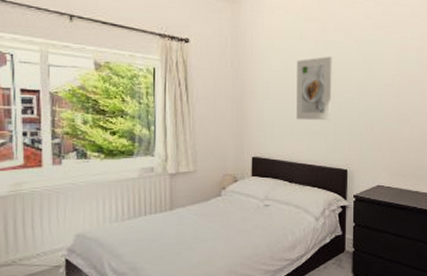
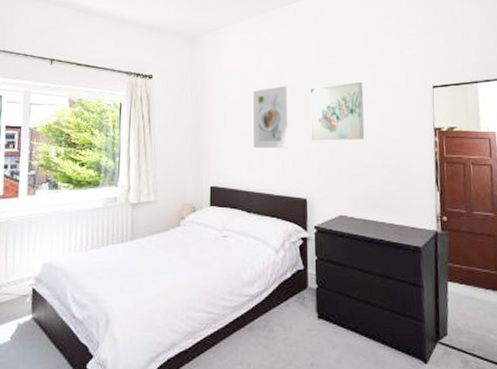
wall art: none [354,55,406,114] -> present [310,81,365,141]

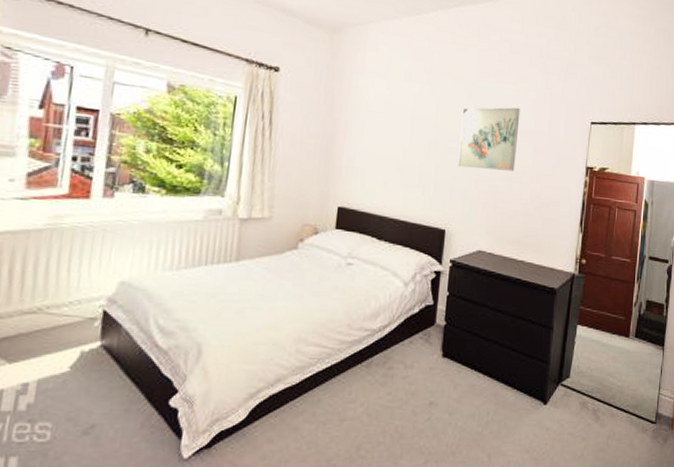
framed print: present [253,85,289,149] -> none [393,100,438,173]

